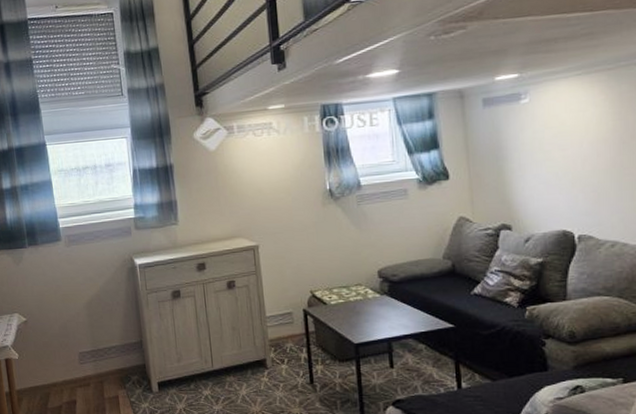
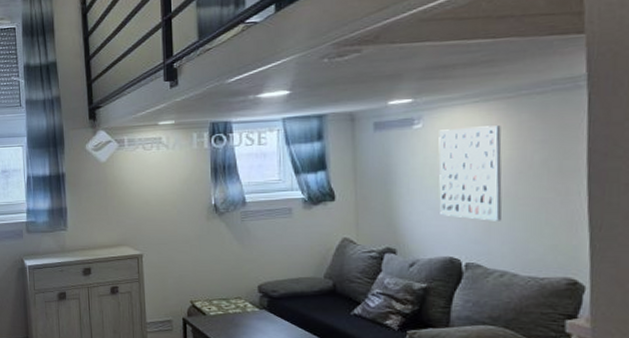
wall art: none [545,97,610,192] -> present [438,125,503,221]

